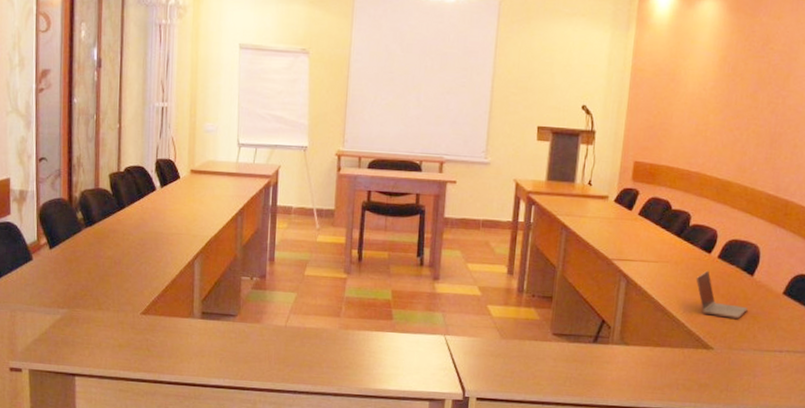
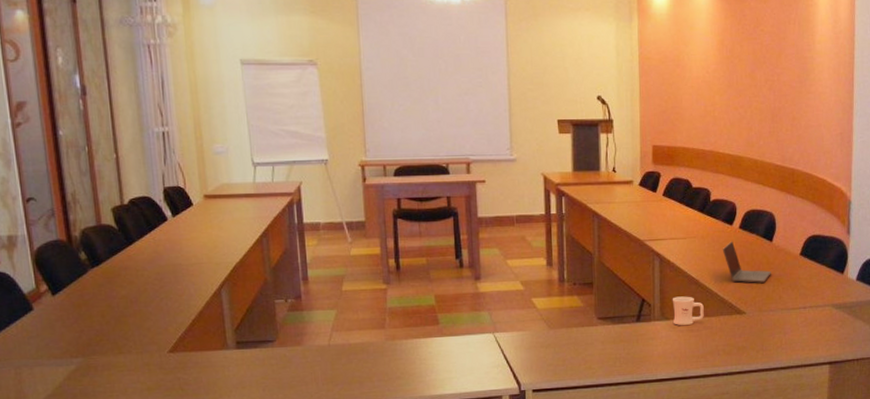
mug: none [631,322,668,354] -> present [672,296,704,326]

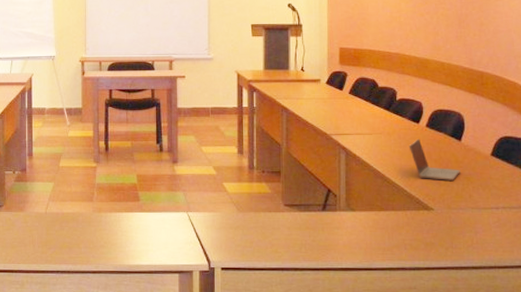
mug: present [672,296,704,326] -> none [357,189,390,218]

